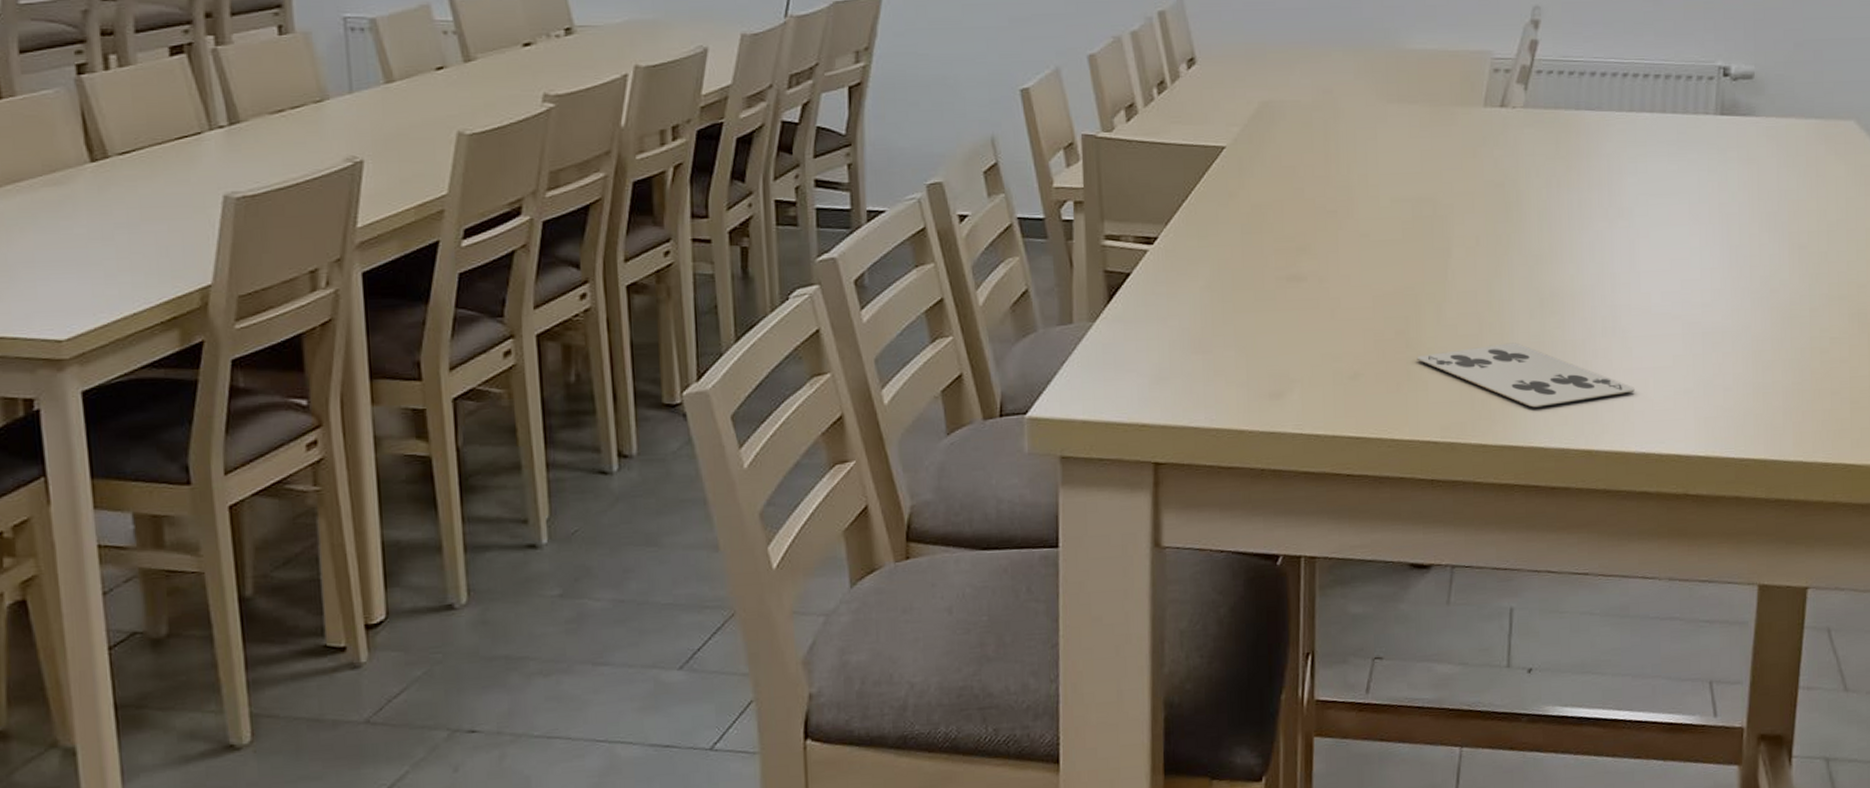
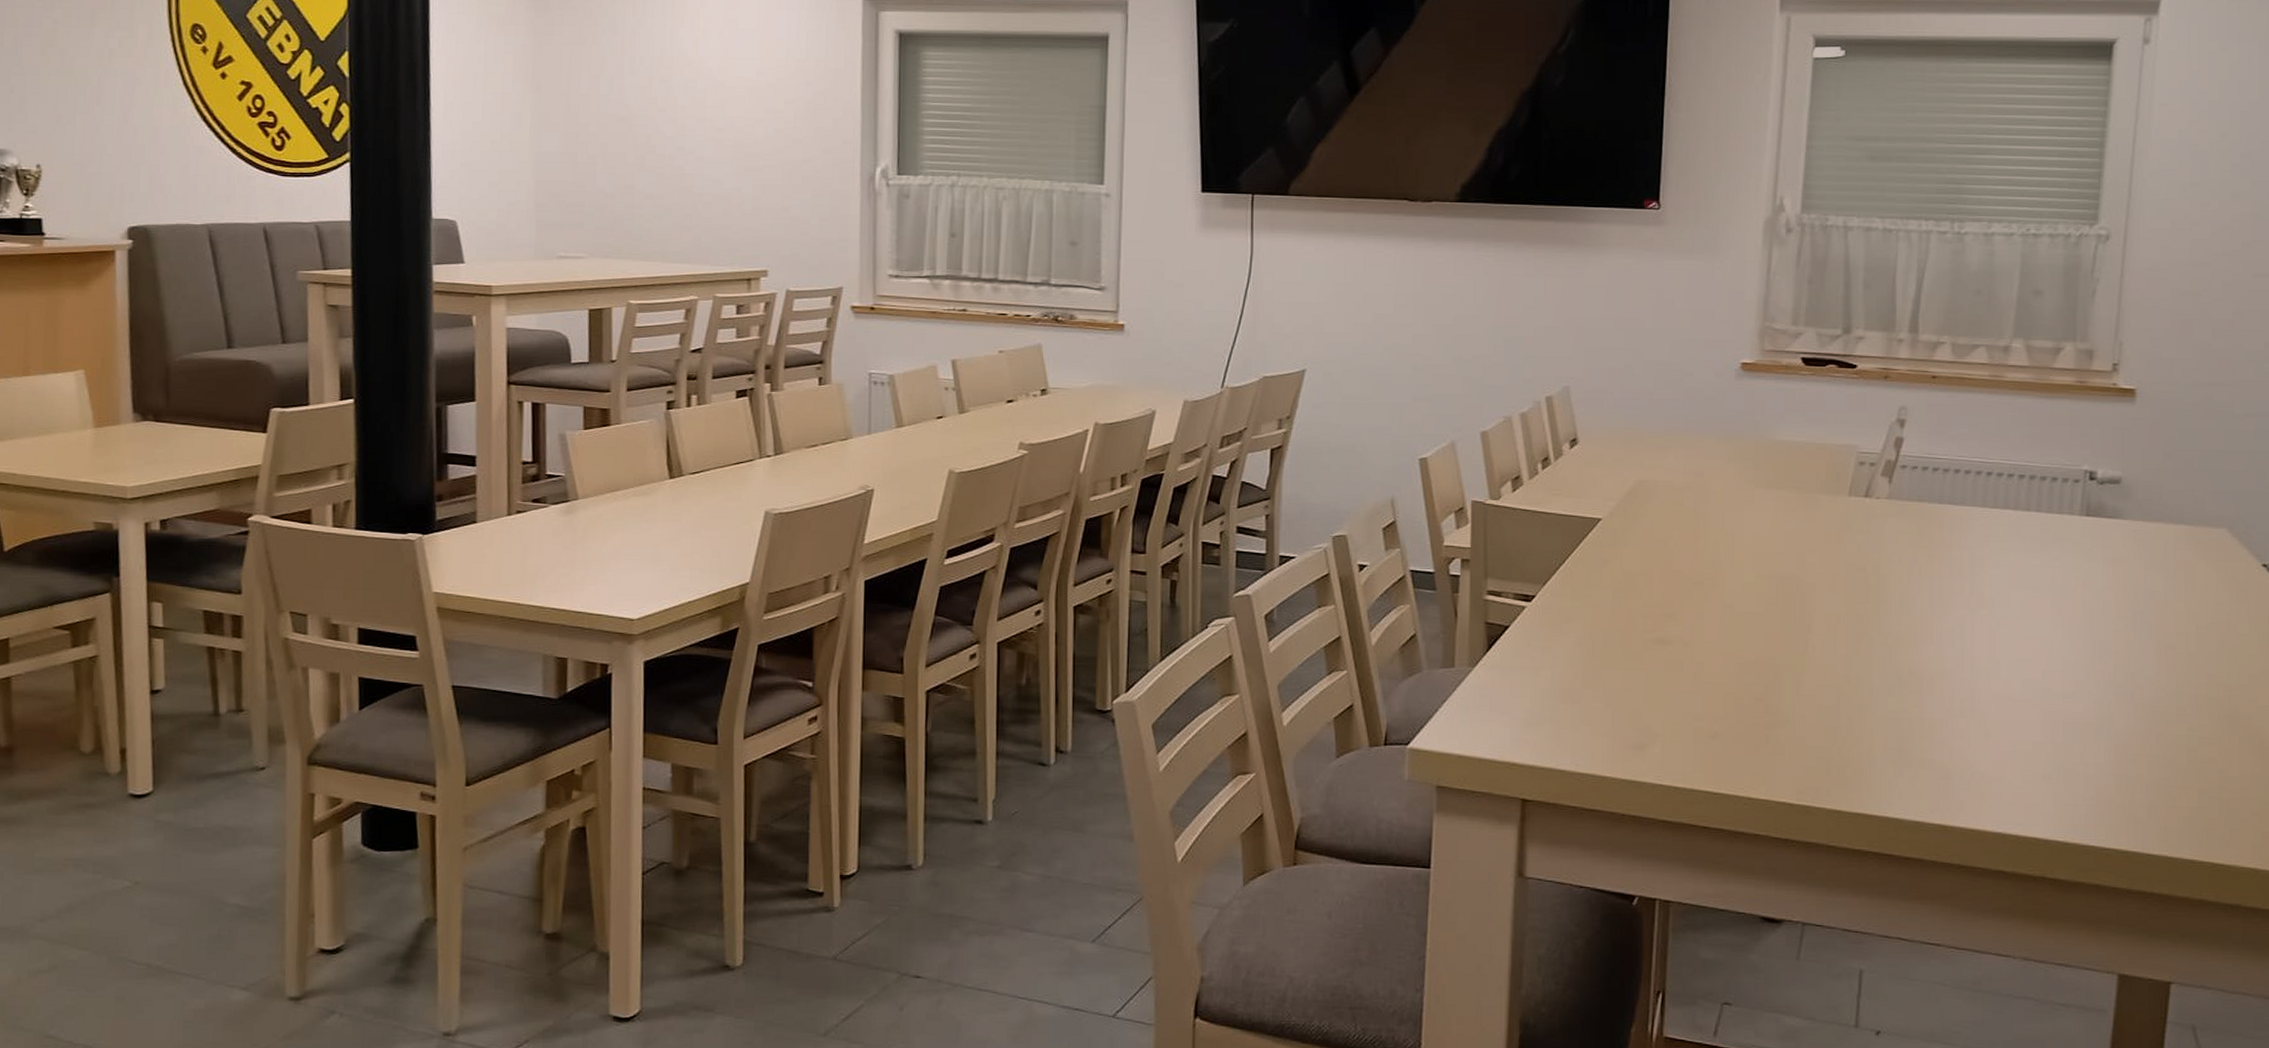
card: present [1417,342,1635,408] -> none [1775,716,1992,780]

